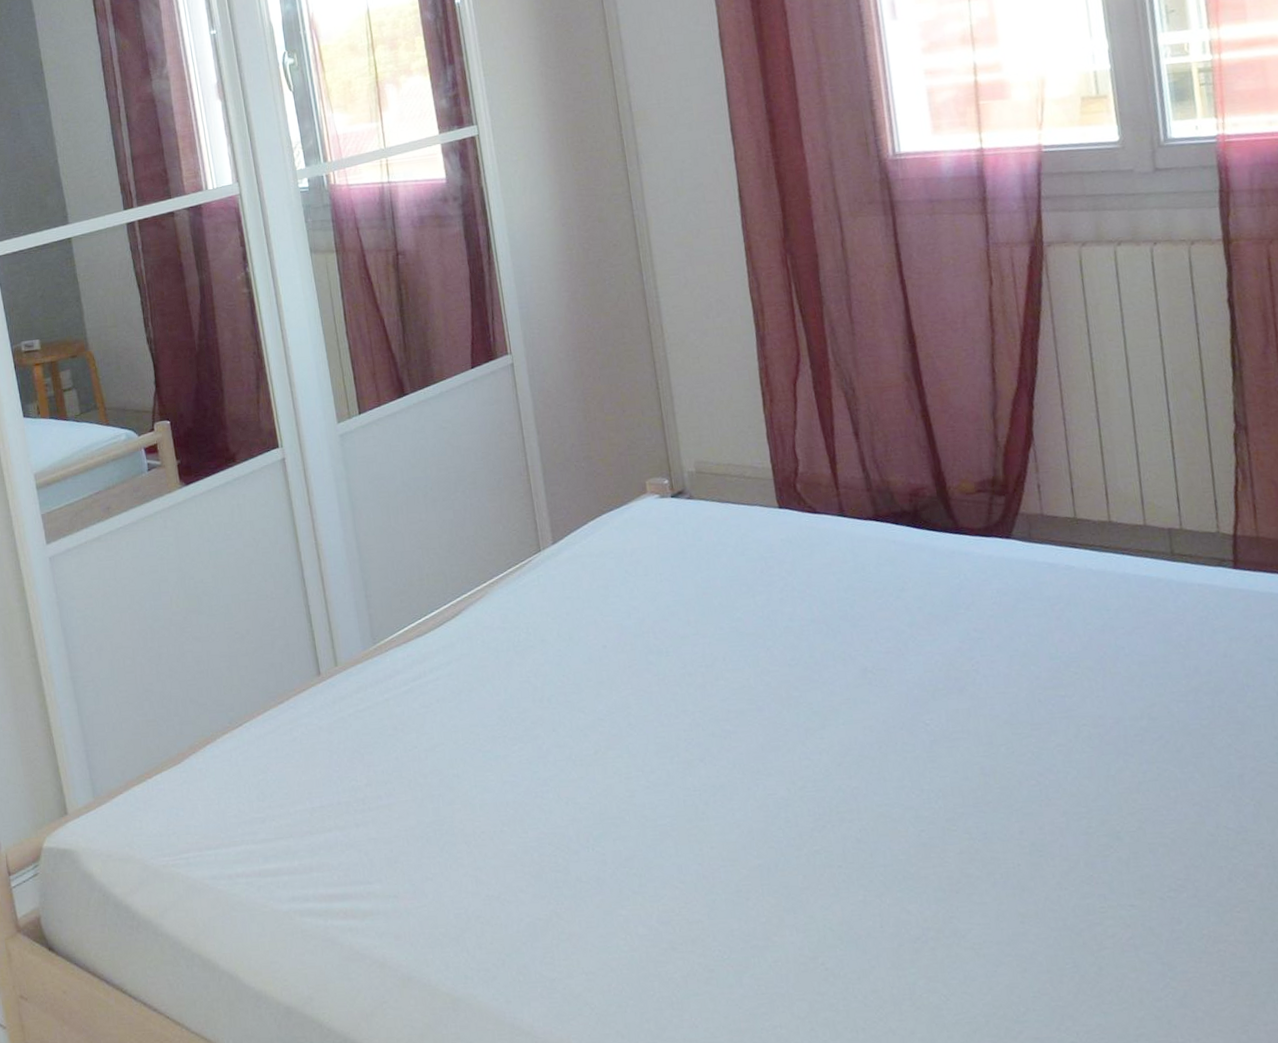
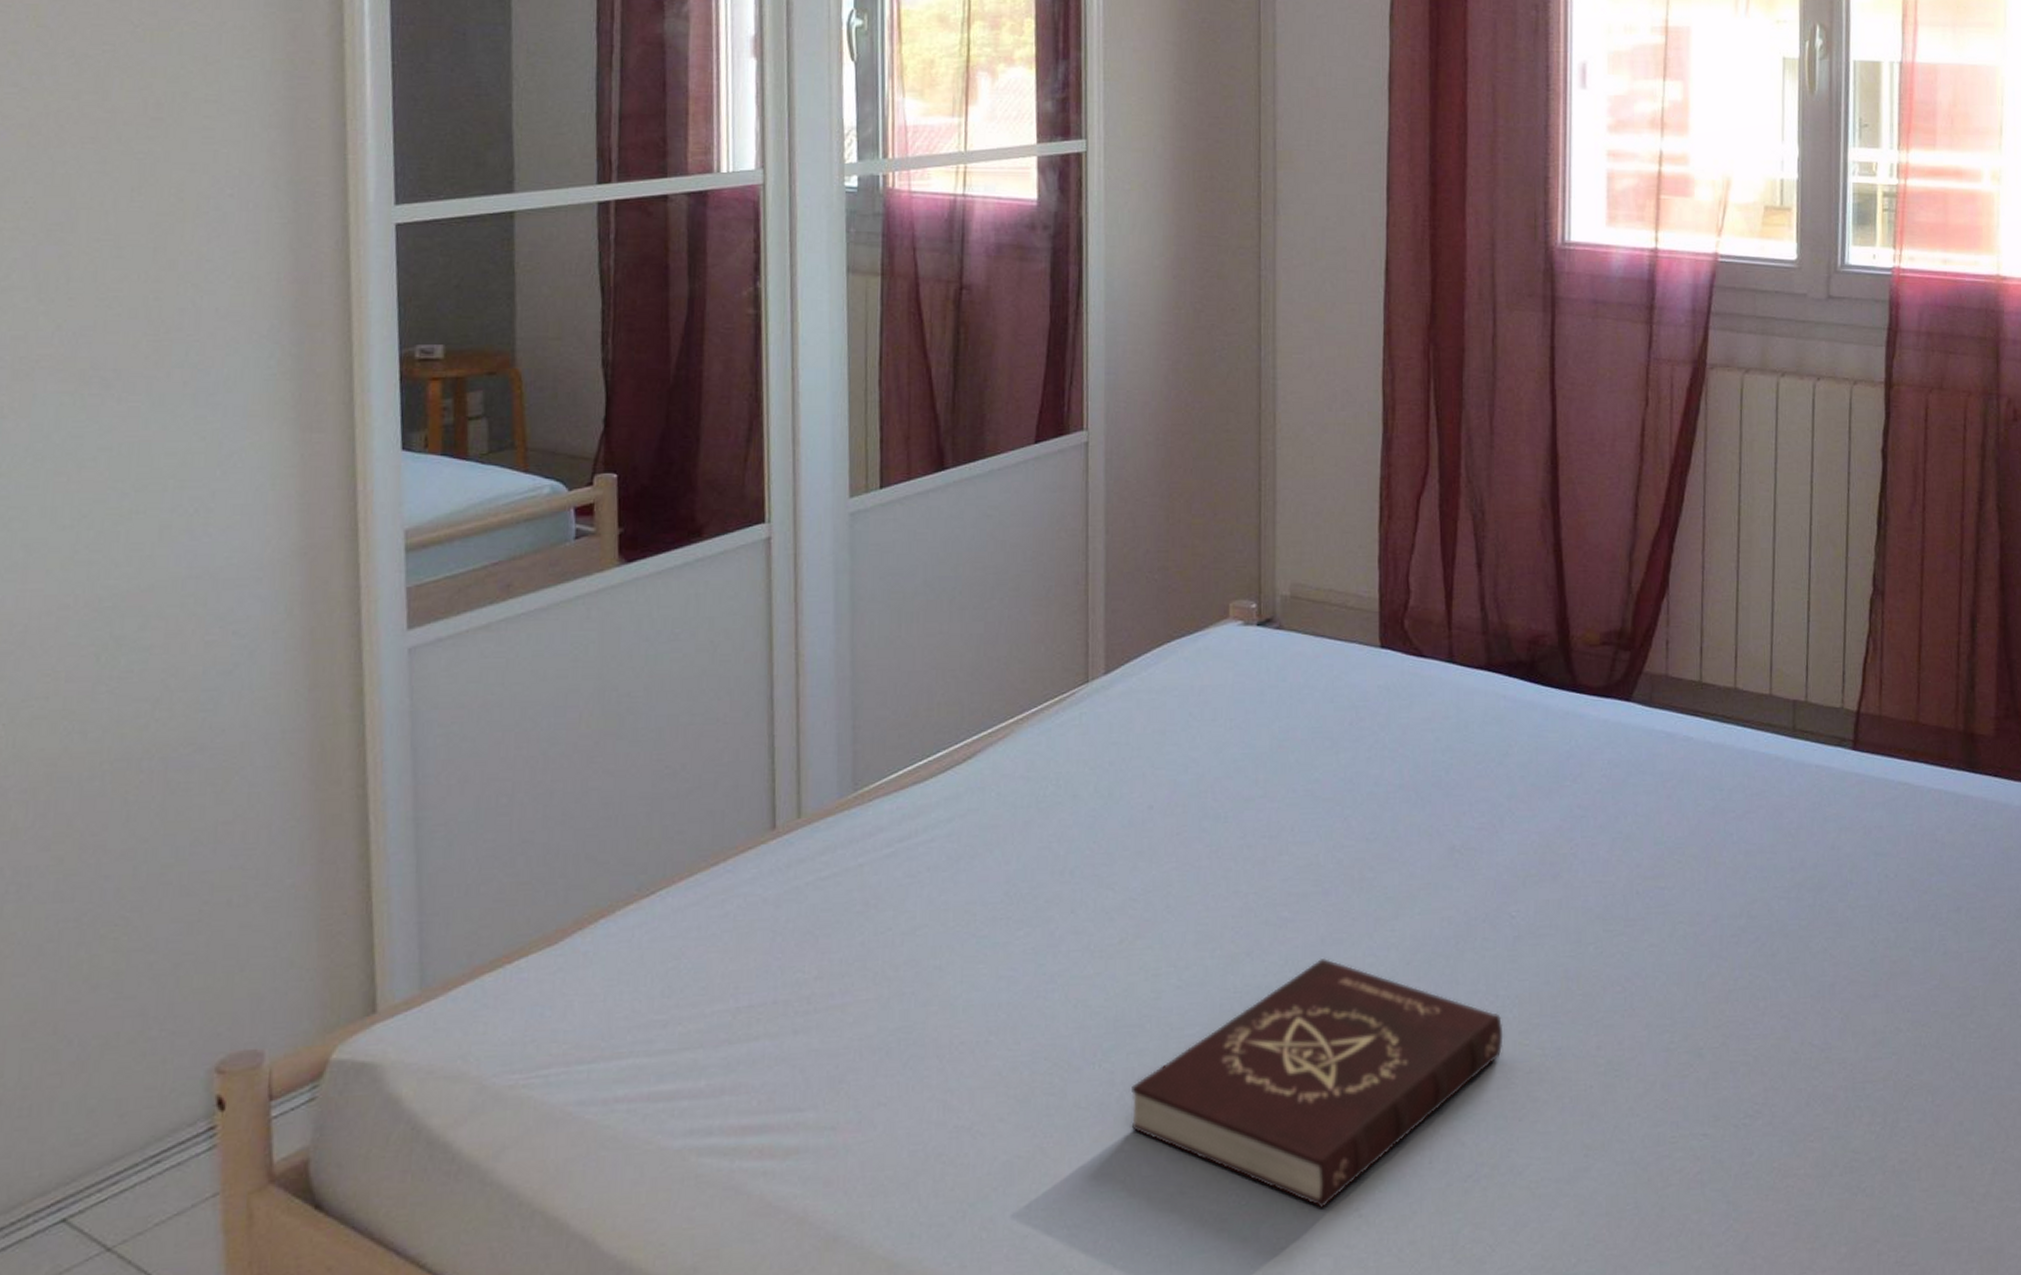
book: none [621,761,934,962] -> present [1131,957,1503,1208]

